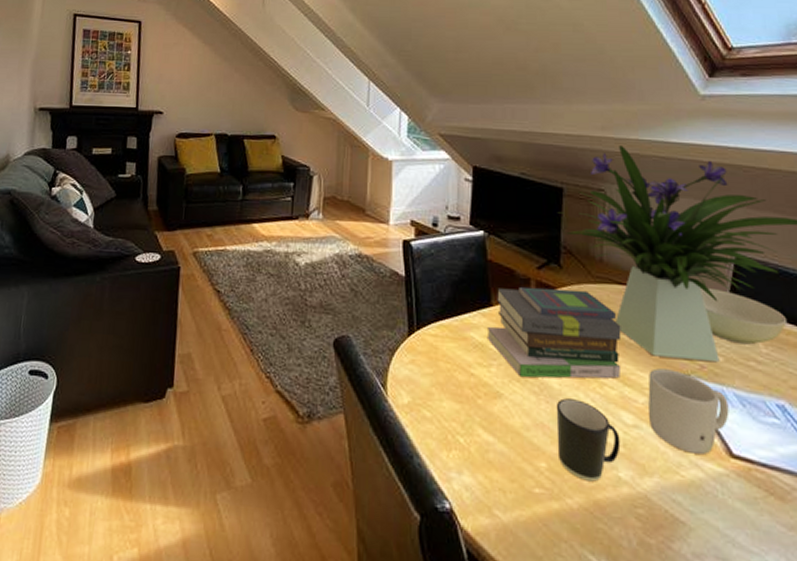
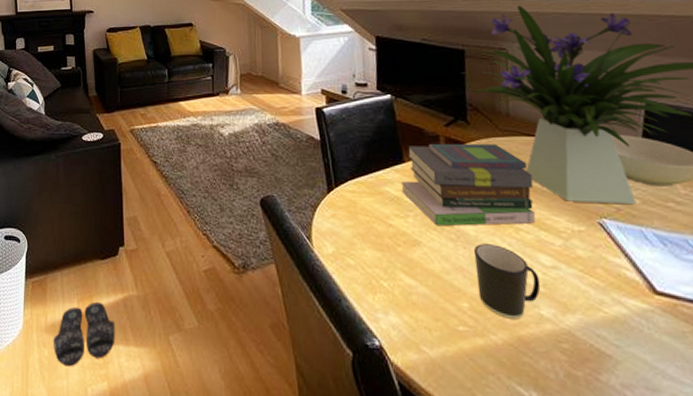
slippers: none [76,452,154,530] -> present [53,301,115,367]
mug: present [647,368,730,455] -> none [563,213,650,292]

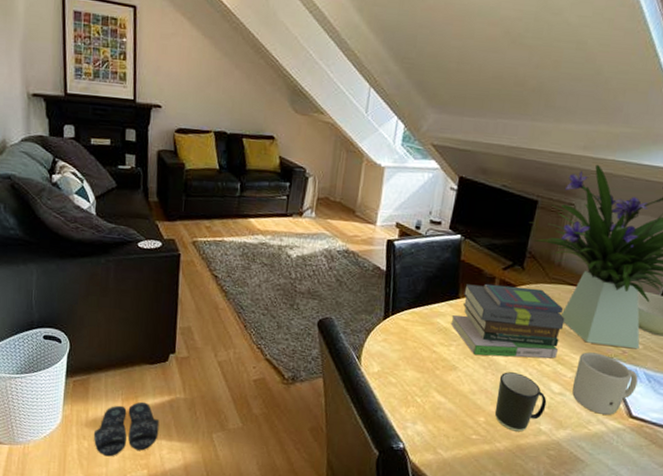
mug: none [563,213,650,292] -> present [572,352,639,415]

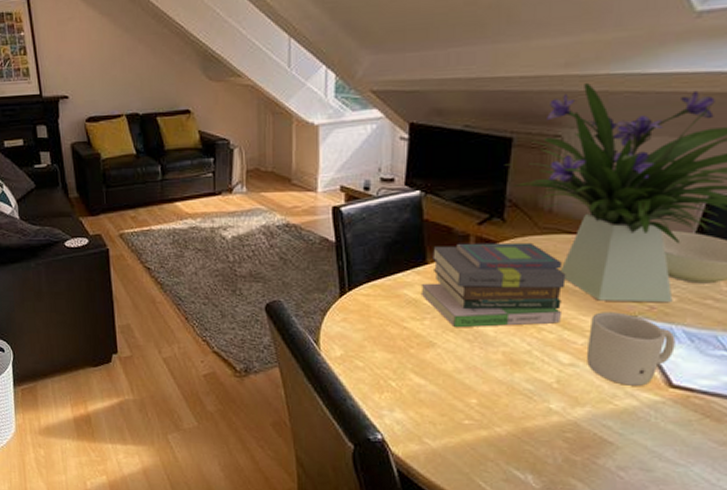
slippers: present [93,401,160,457] -> none [48,406,112,464]
mug: present [494,372,547,432] -> none [488,344,555,413]

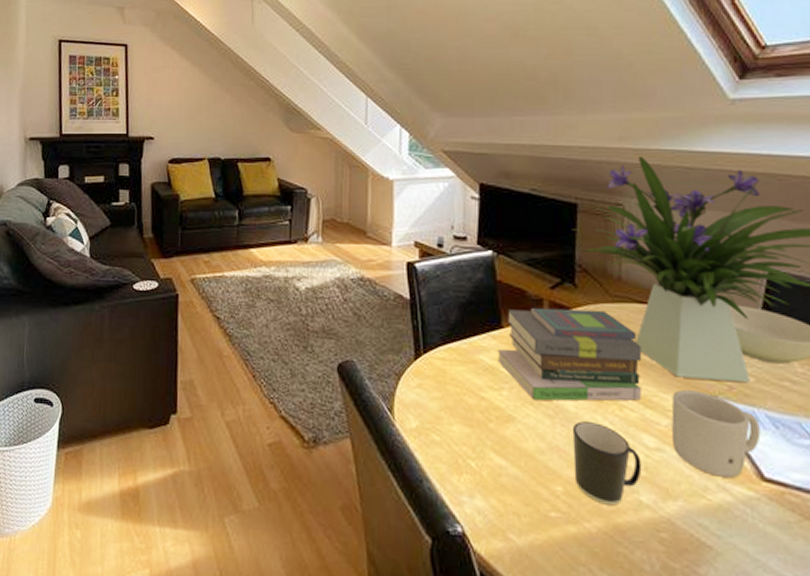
mug: none [488,344,555,413] -> present [572,421,642,506]

